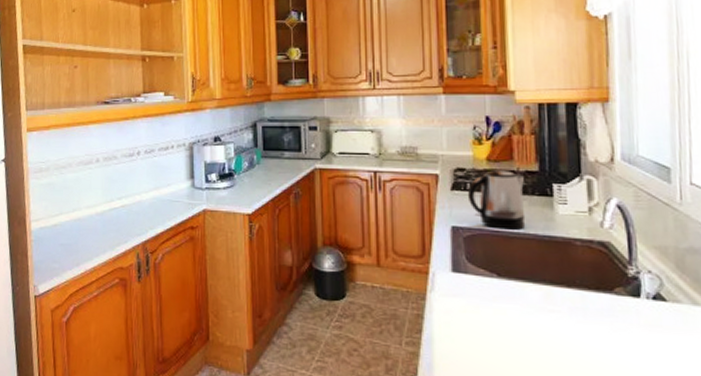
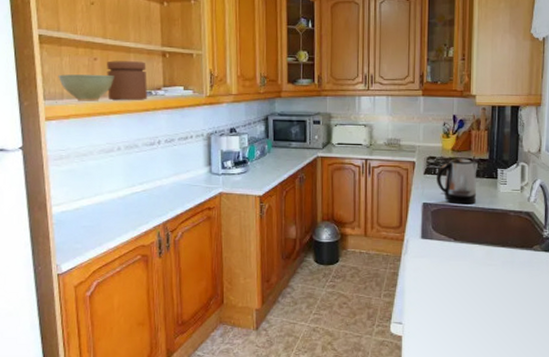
bowl: none [40,82,94,111] -> present [58,74,114,102]
jar: none [86,67,128,109] -> present [107,61,148,101]

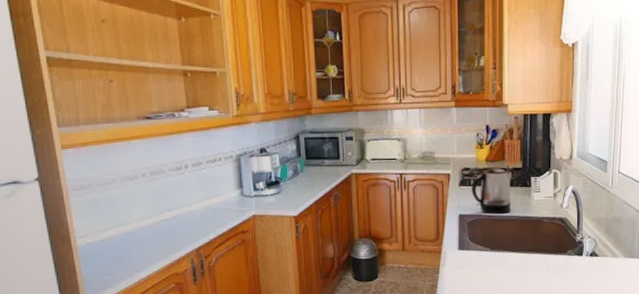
bowl: present [58,74,114,102] -> none [71,97,133,127]
jar: present [107,61,148,101] -> none [124,82,171,125]

